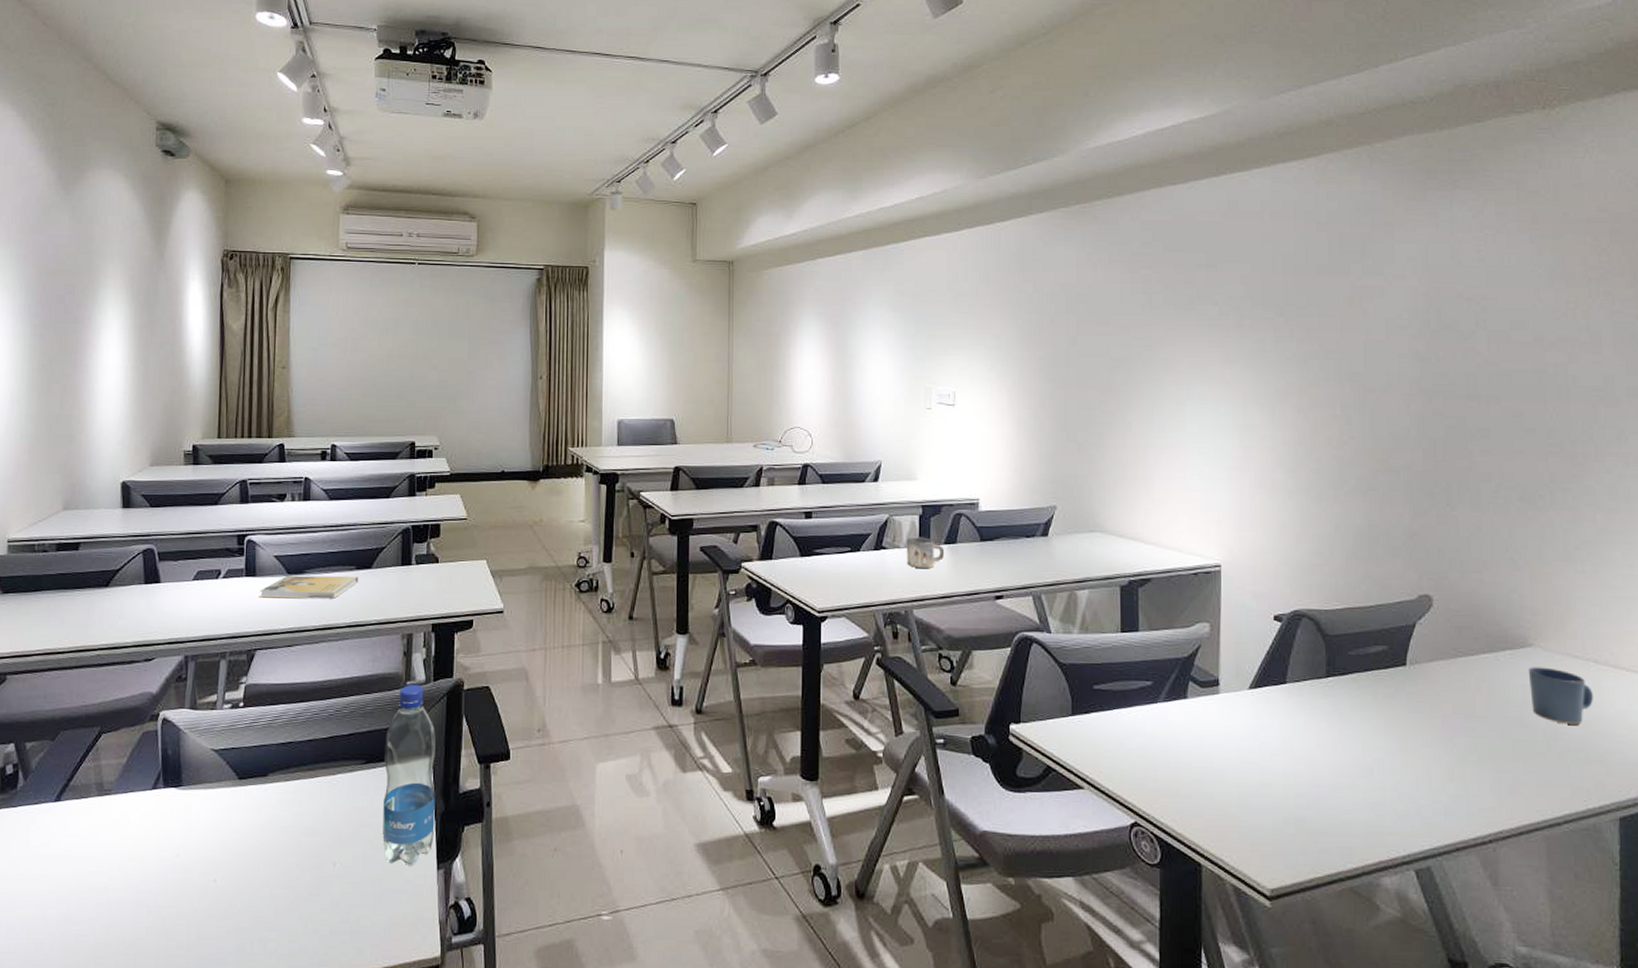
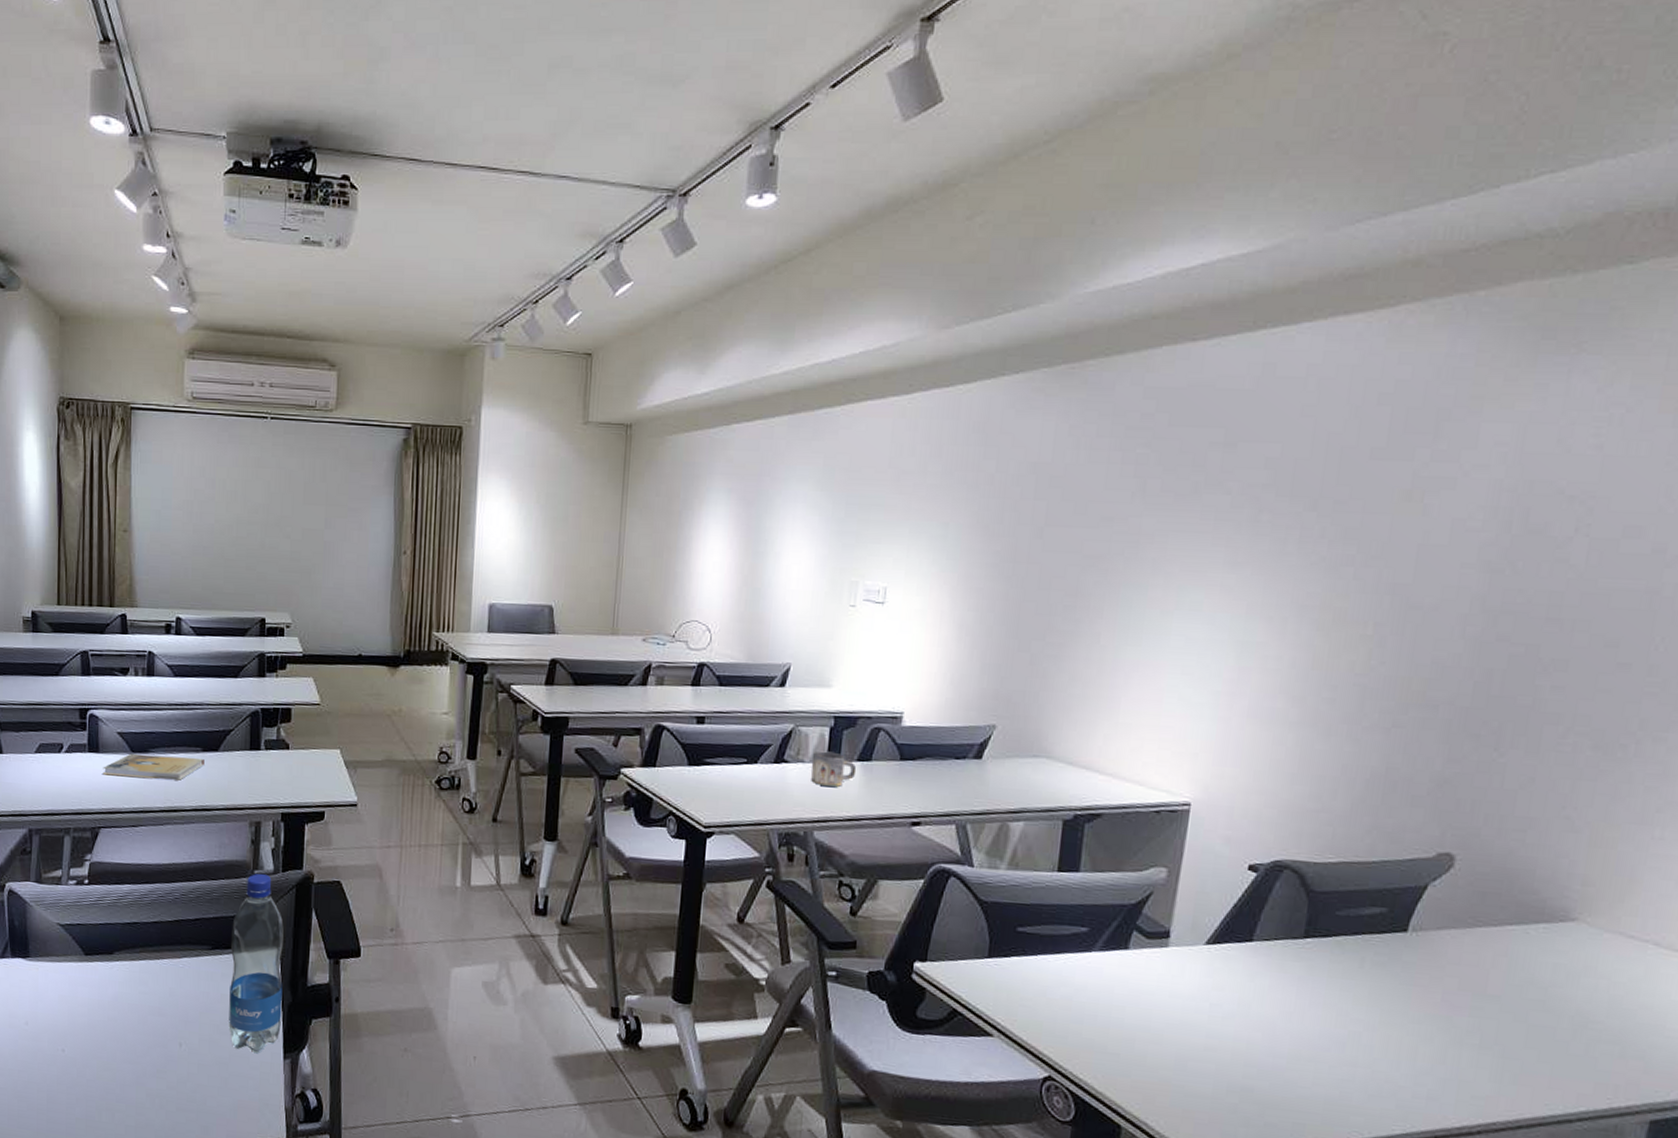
mug: present [1528,667,1593,725] -> none [1561,944,1645,1014]

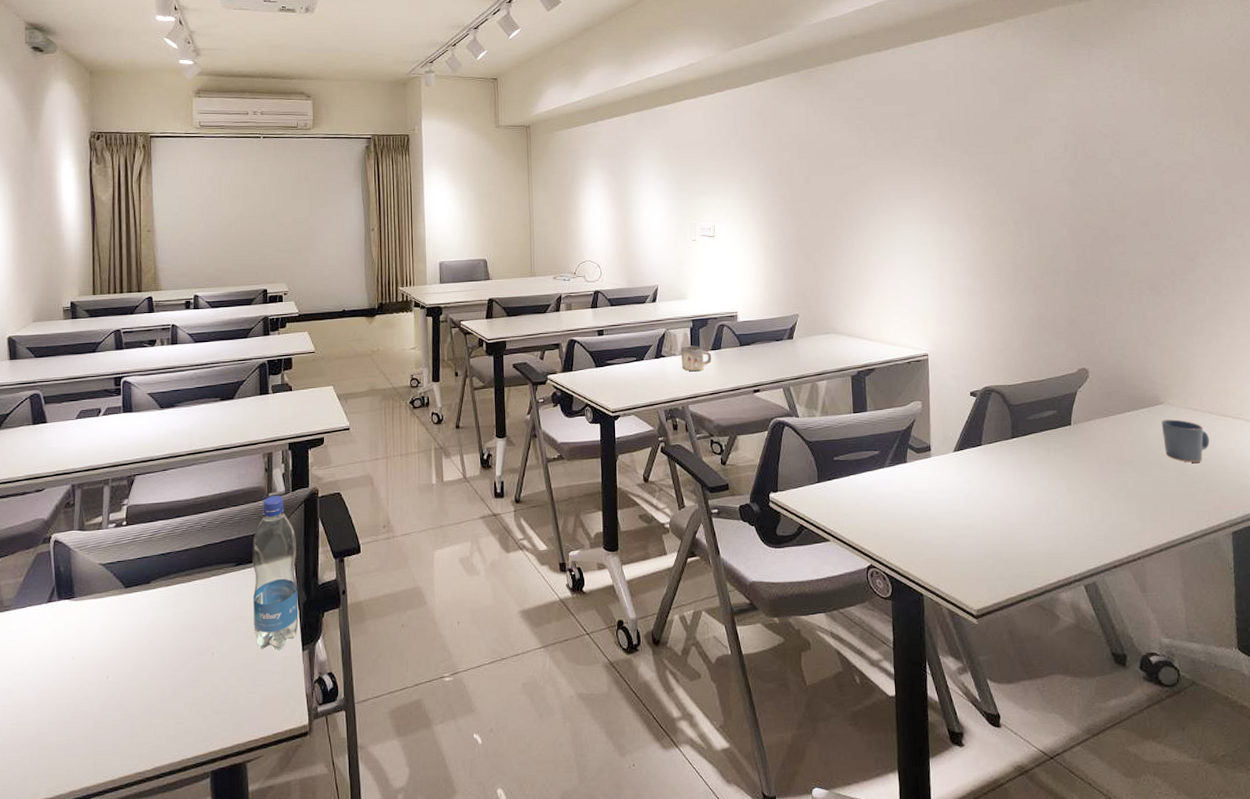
book: present [103,753,204,781] -> none [136,407,223,430]
mug: none [1561,944,1645,1014] -> present [1161,419,1209,463]

